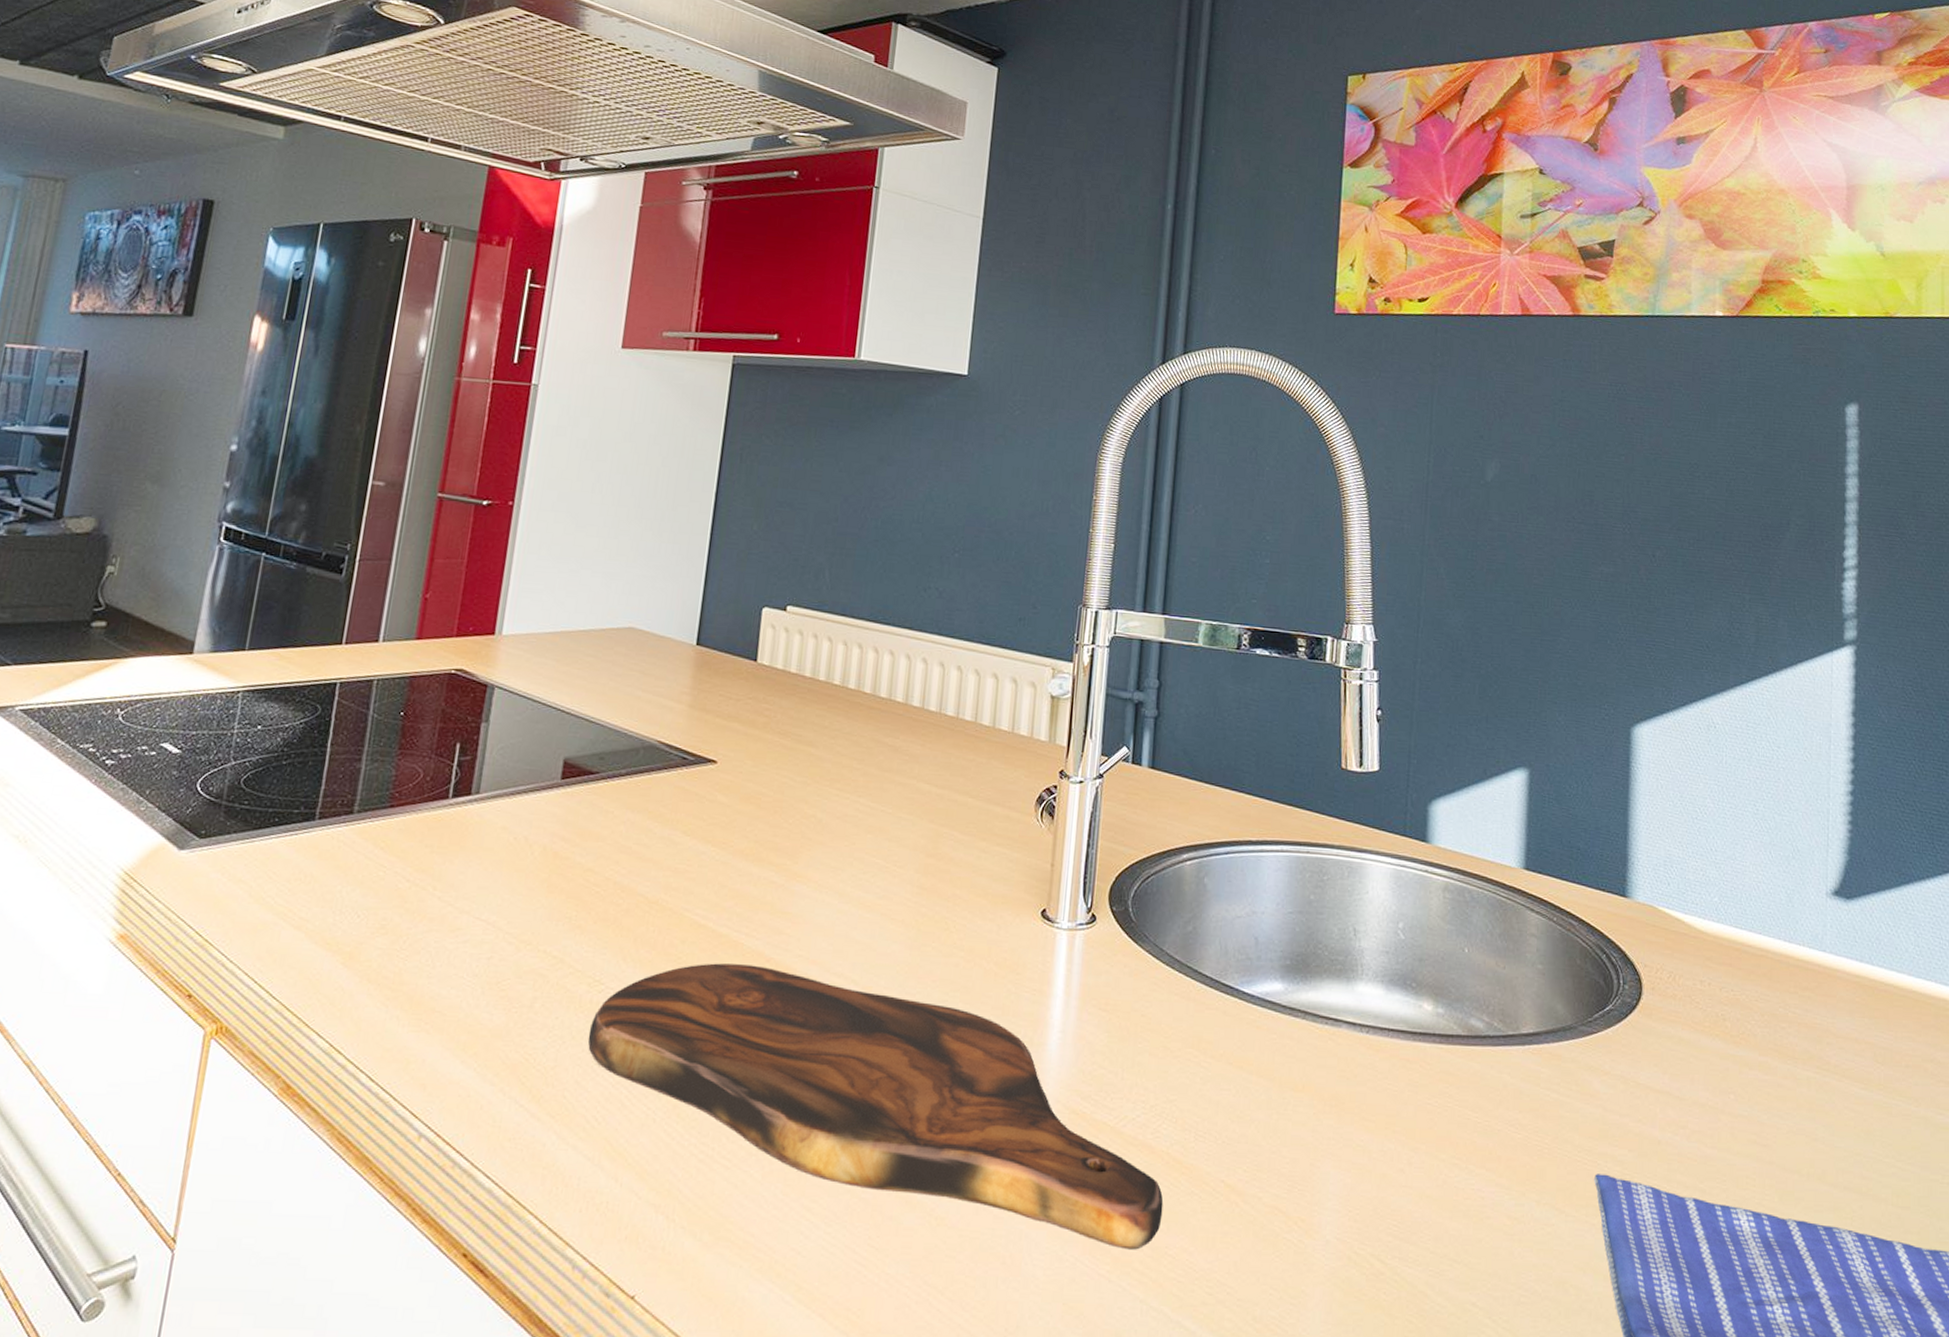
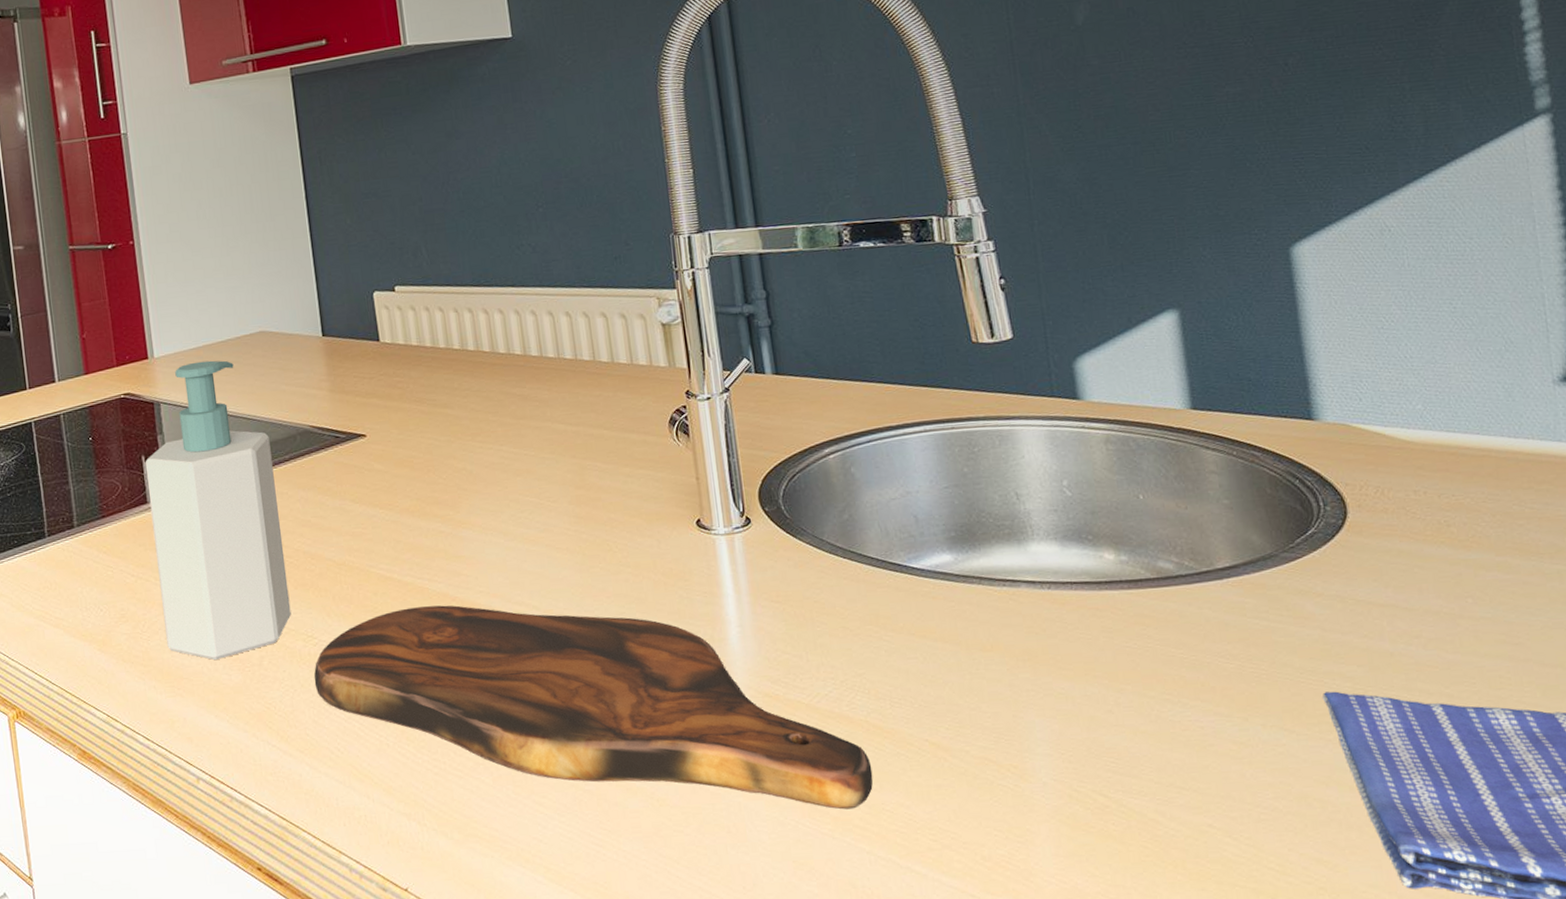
soap bottle: none [426,648,609,995] -> present [145,360,291,661]

